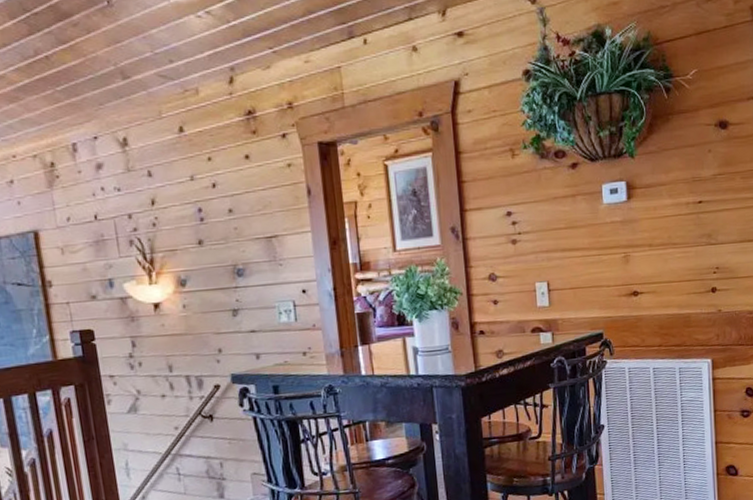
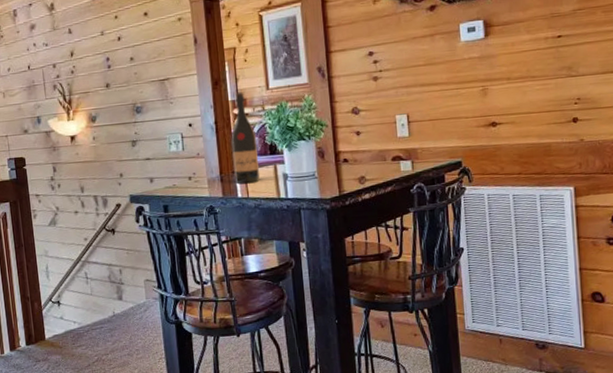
wine bottle: none [352,253,387,360] -> present [231,92,260,185]

